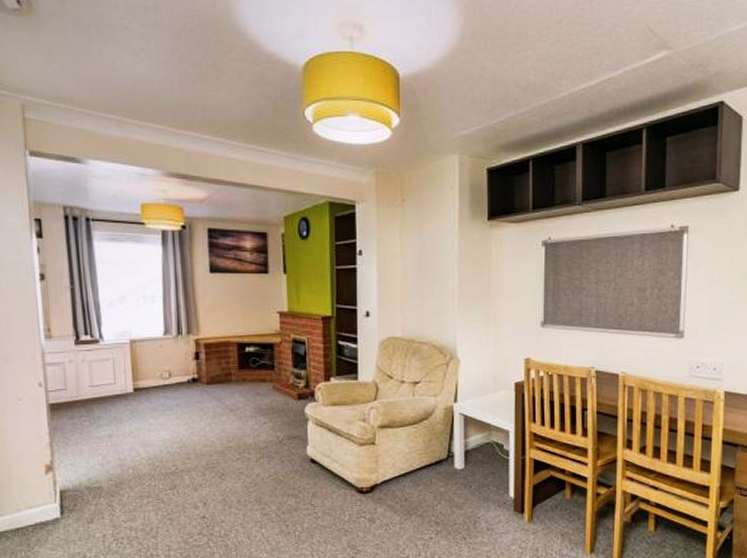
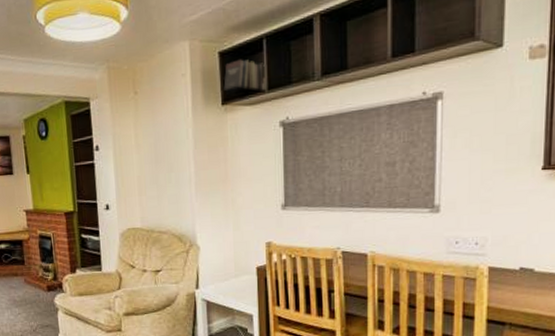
books: none [490,177,531,213] -> present [223,59,267,95]

